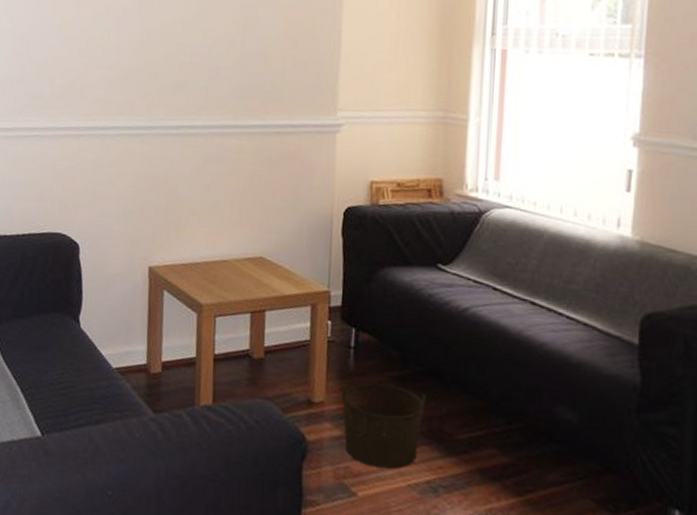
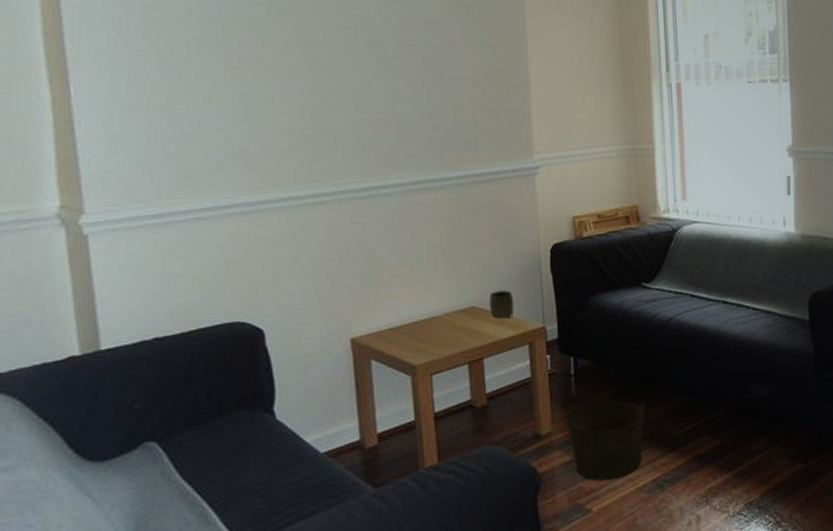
mug: none [276,245,302,275] -> present [489,290,514,319]

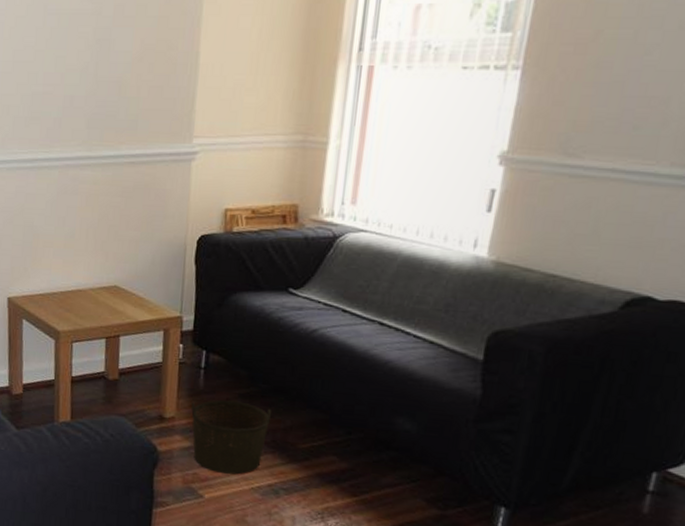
mug: present [489,290,514,319] -> none [130,274,155,302]

